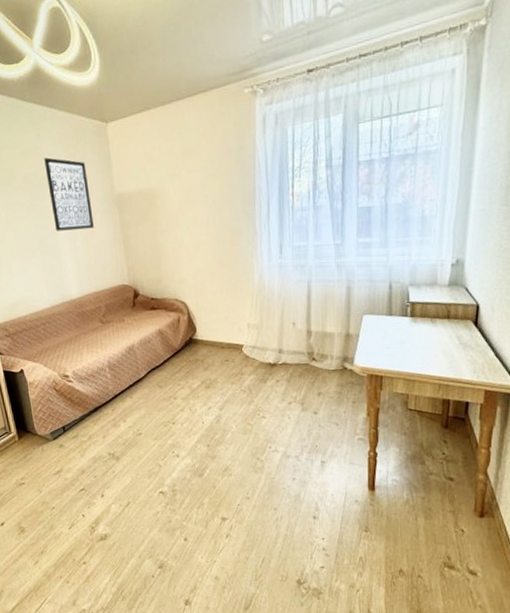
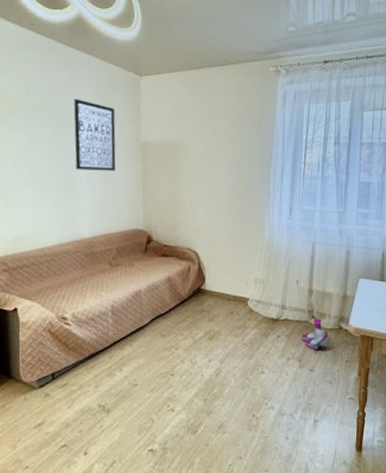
boots: none [302,360,334,392] -> present [301,318,330,349]

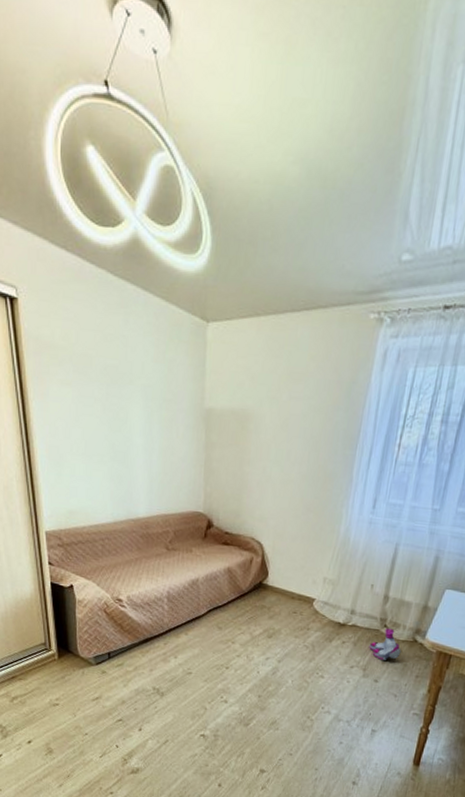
wall art: present [74,98,116,171] -> none [129,349,176,443]

